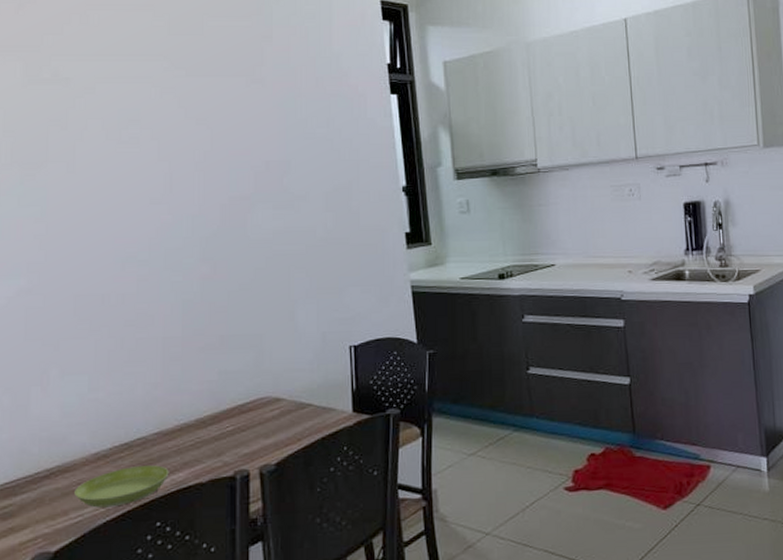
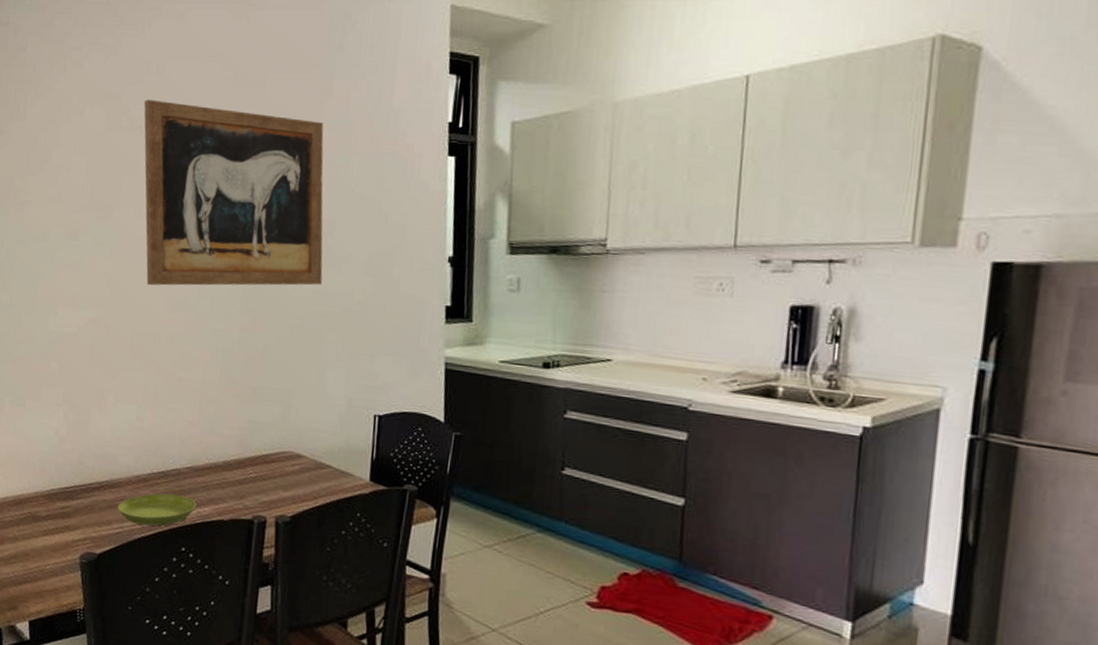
wall art: none [67,50,282,244] -> present [143,99,324,286]

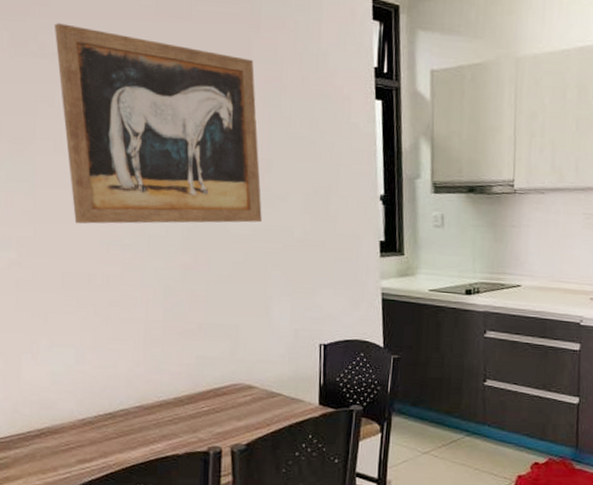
saucer: present [118,493,197,527] -> none [63,434,149,468]

